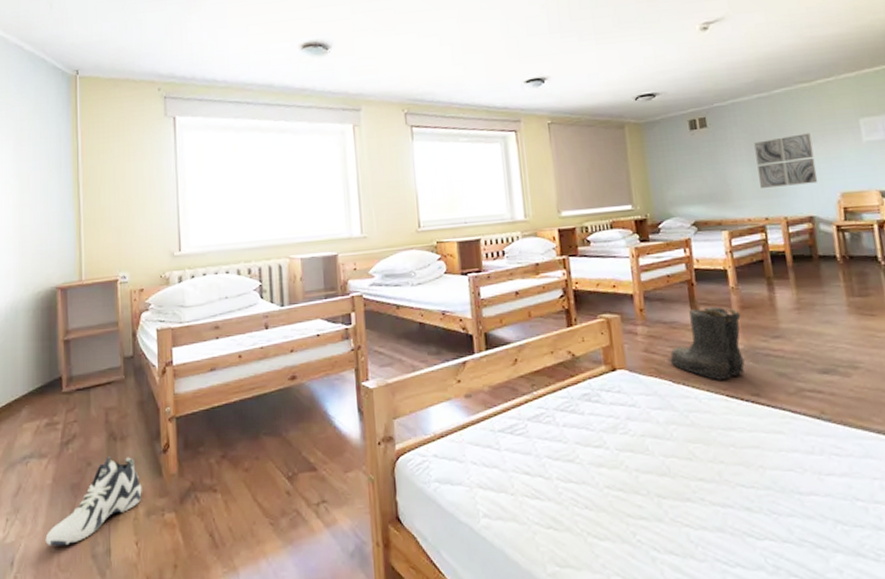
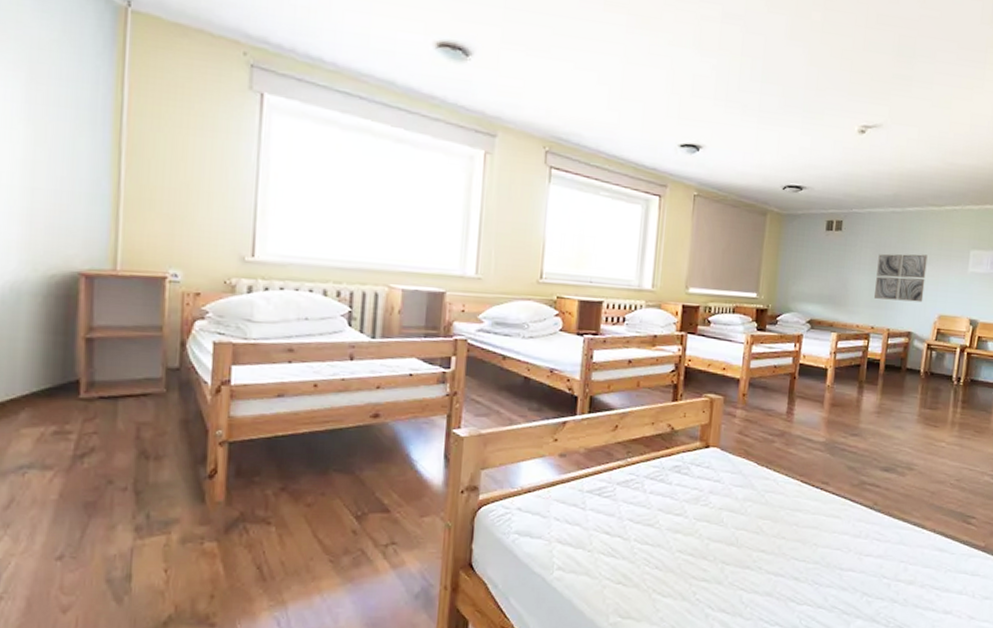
sneaker: present [45,456,142,546] -> none [44,476,178,568]
boots: present [667,306,745,380] -> none [757,400,830,467]

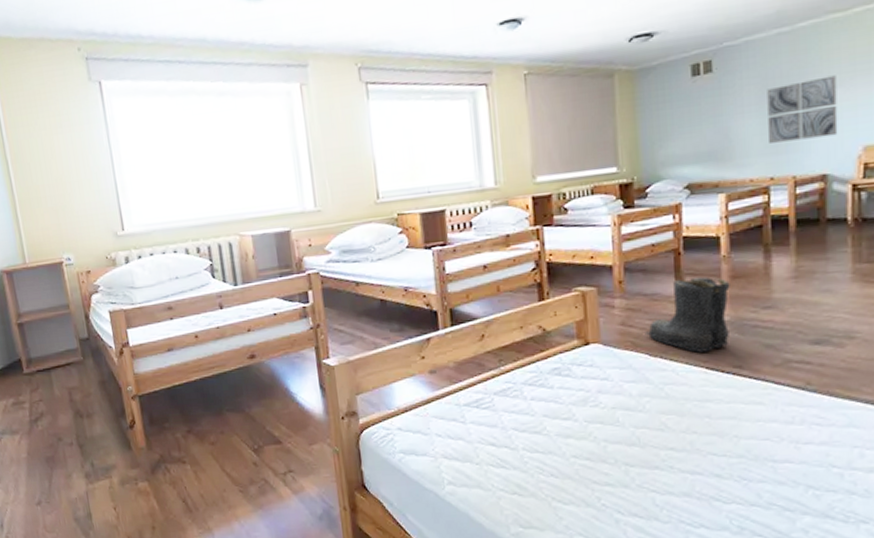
boots: none [757,400,830,467] -> present [645,276,730,353]

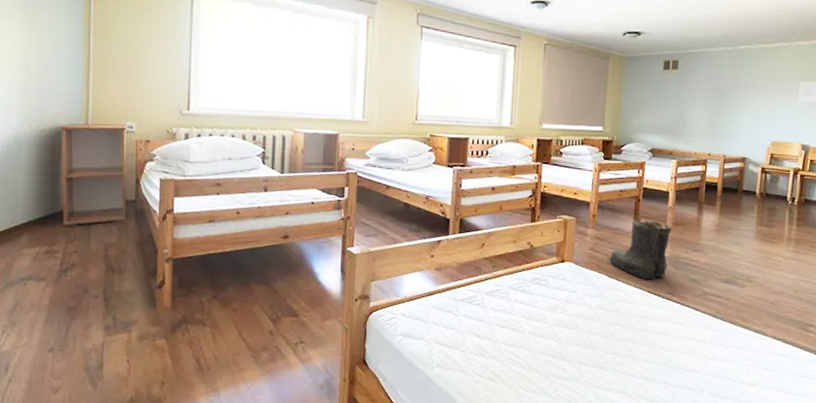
wall art: present [767,75,838,143] -> none [710,87,759,131]

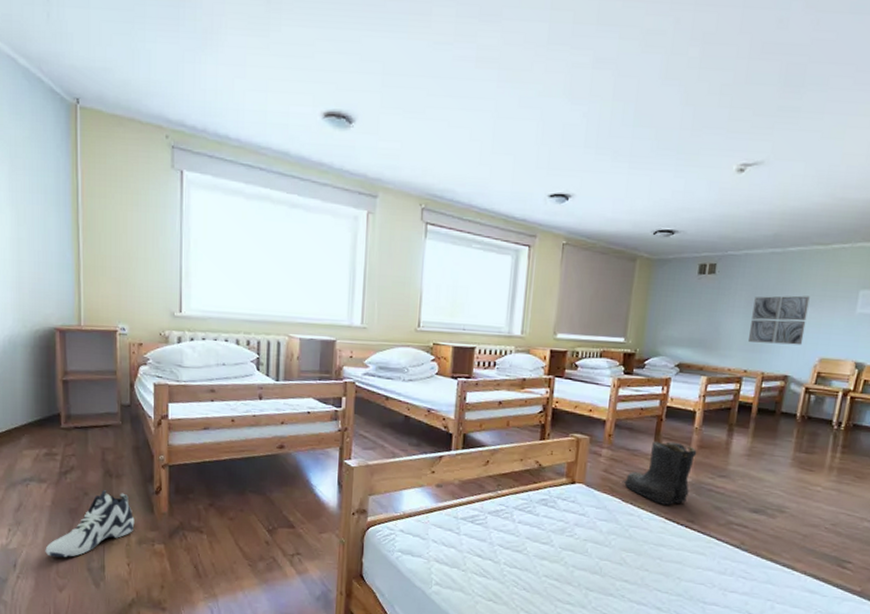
sneaker: none [40,286,136,358] -> present [45,490,135,558]
wall art: none [710,87,759,131] -> present [749,295,810,345]

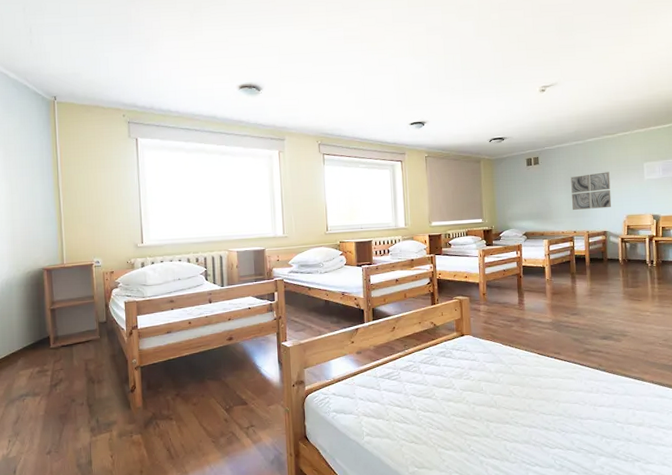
sneaker: present [45,490,135,558] -> none [40,395,115,459]
boots: present [622,441,697,505] -> none [499,292,552,343]

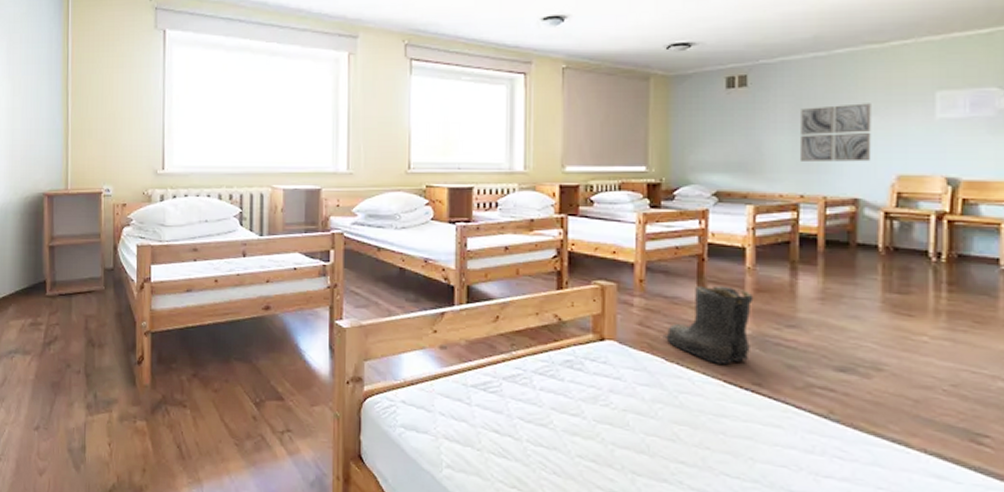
boots: none [499,292,552,343] -> present [662,285,754,364]

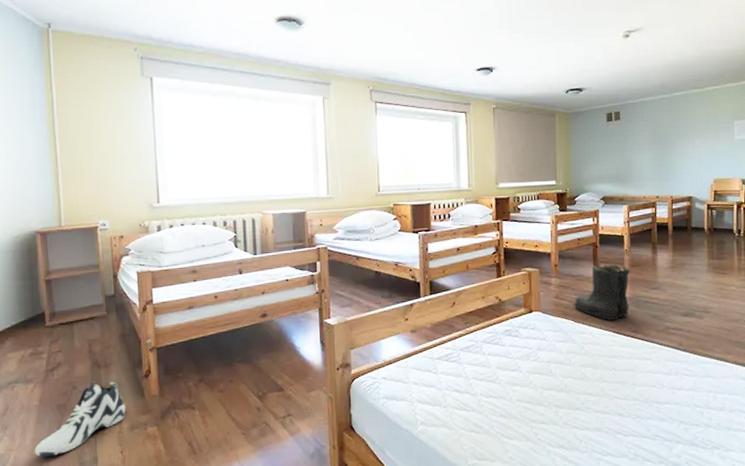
sneaker: none [27,361,116,437] -> present [34,381,126,457]
wall art: present [801,103,871,162] -> none [655,130,699,172]

